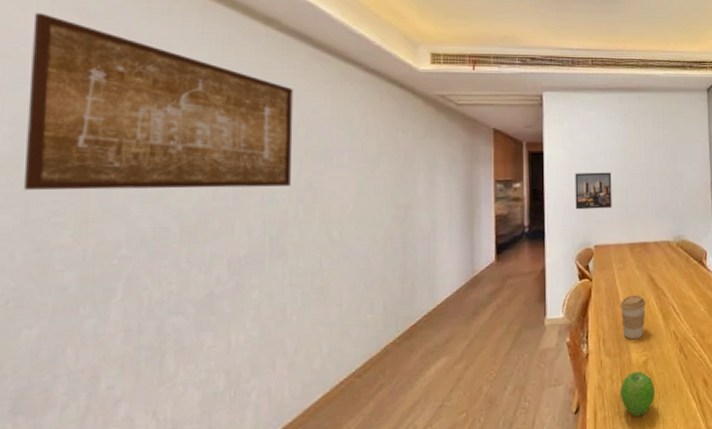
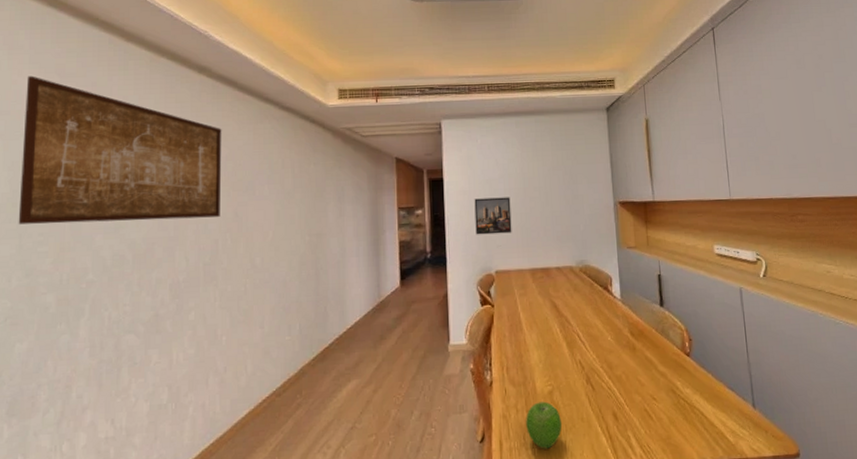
coffee cup: present [620,295,646,340] -> none [522,322,549,368]

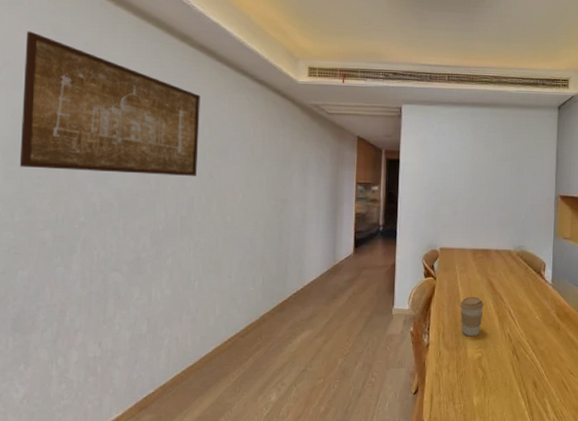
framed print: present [474,197,512,235] -> none [425,180,460,215]
coffee cup: none [522,322,549,368] -> present [460,296,484,337]
fruit: present [526,401,563,449] -> none [455,365,488,406]

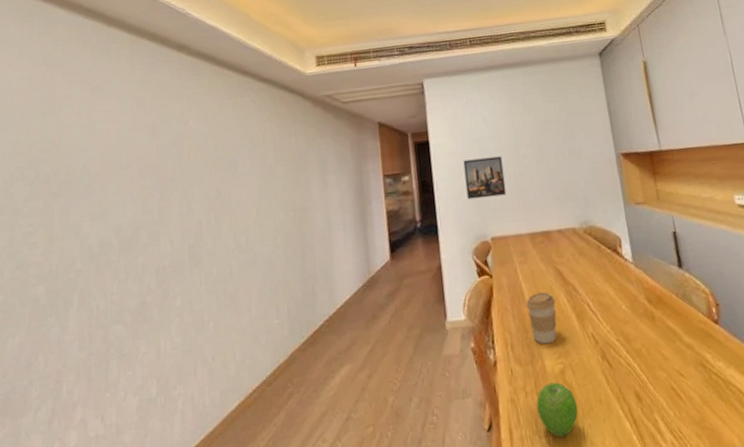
wall art: present [19,31,201,176] -> none [9,67,204,216]
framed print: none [425,180,460,215] -> present [463,156,507,200]
fruit: none [455,365,488,406] -> present [536,382,579,438]

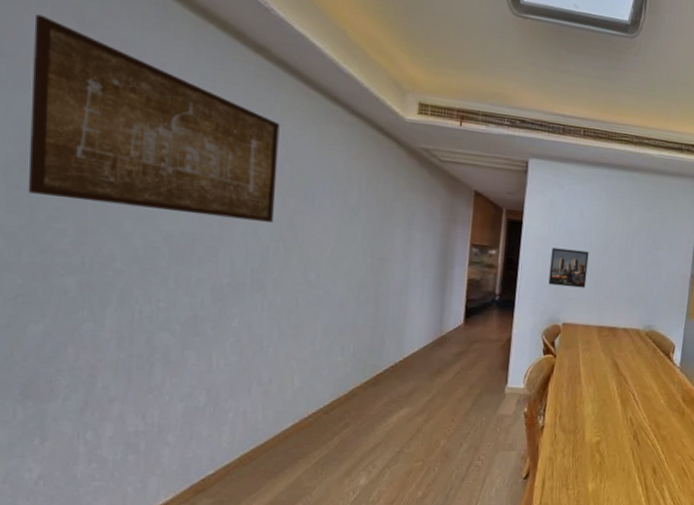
wall art: none [9,67,204,216] -> present [28,14,280,222]
coffee cup: present [525,291,557,345] -> none [580,377,607,420]
fruit: present [536,382,579,438] -> none [570,449,605,491]

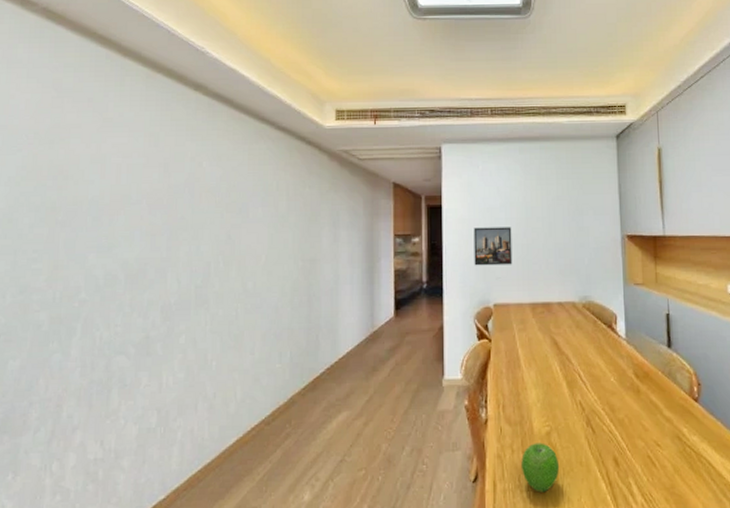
wall art: present [28,14,280,222] -> none [13,90,217,241]
fruit: none [570,449,605,491] -> present [521,443,560,493]

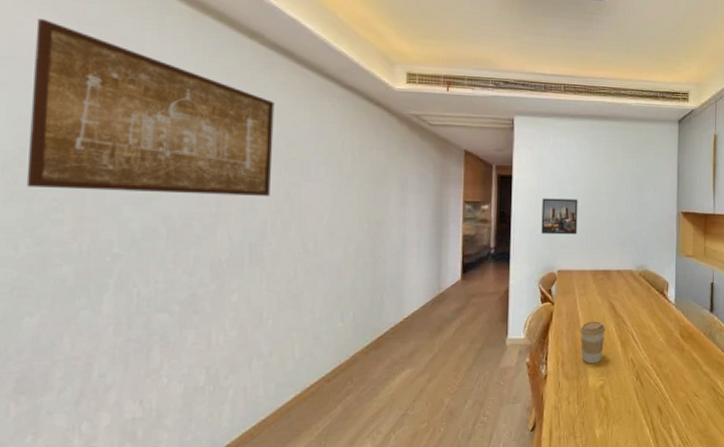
wall art: none [13,90,217,241] -> present [26,18,275,196]
coffee cup: none [520,359,549,408] -> present [580,321,605,364]
fruit: present [521,443,560,493] -> none [576,395,611,438]

